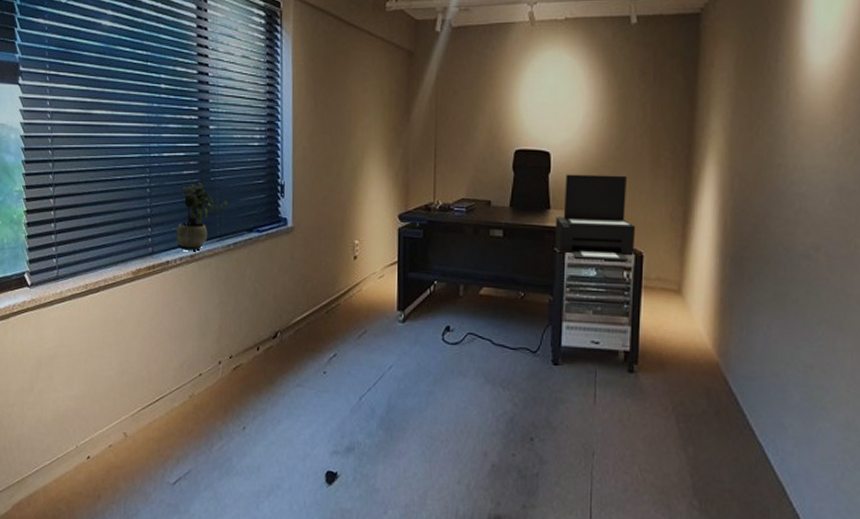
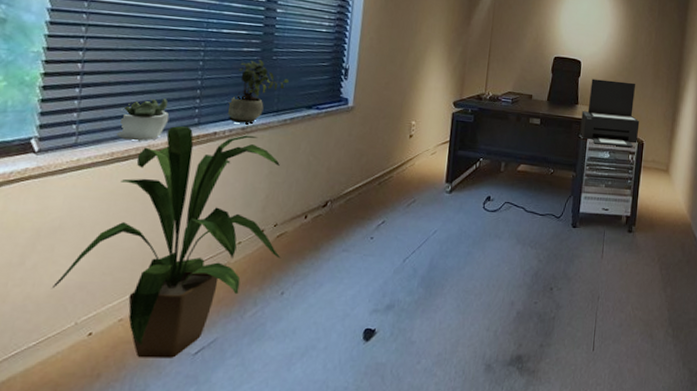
house plant: none [55,256,239,486] -> present [51,126,281,358]
succulent plant: none [87,229,128,273] -> present [116,98,169,141]

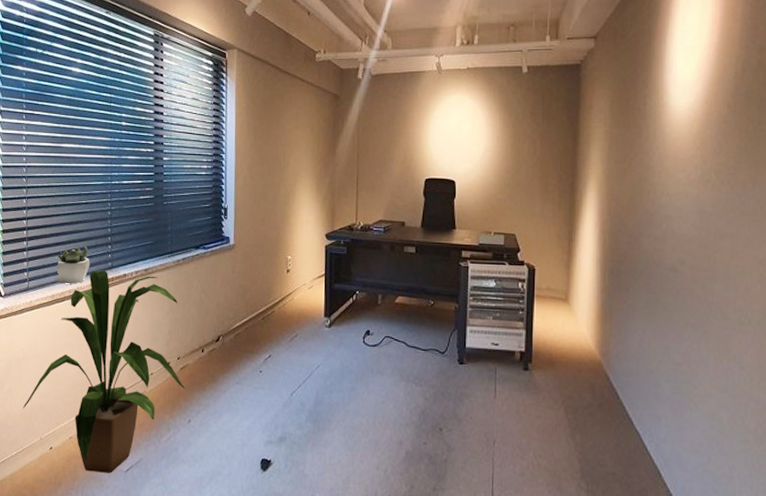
potted plant: present [226,59,289,124] -> none [131,206,178,266]
printer: present [580,79,640,148] -> none [460,199,529,274]

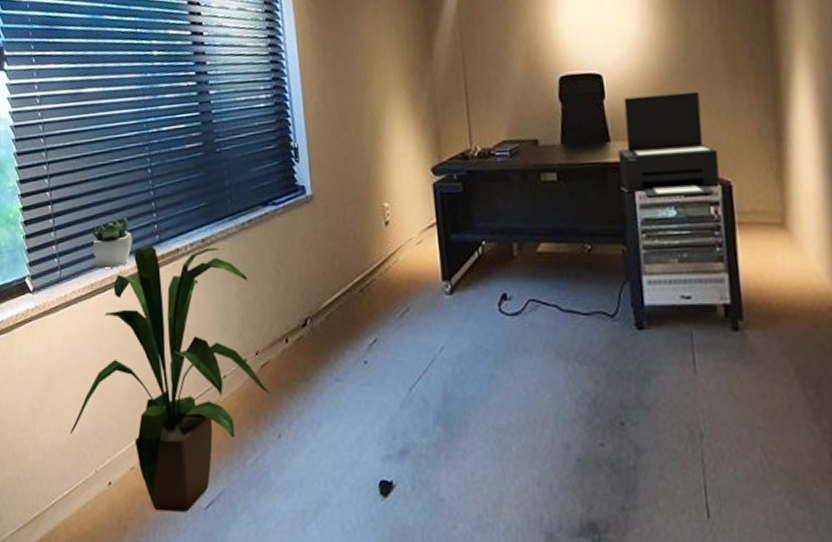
printer: none [460,199,529,274] -> present [618,91,720,198]

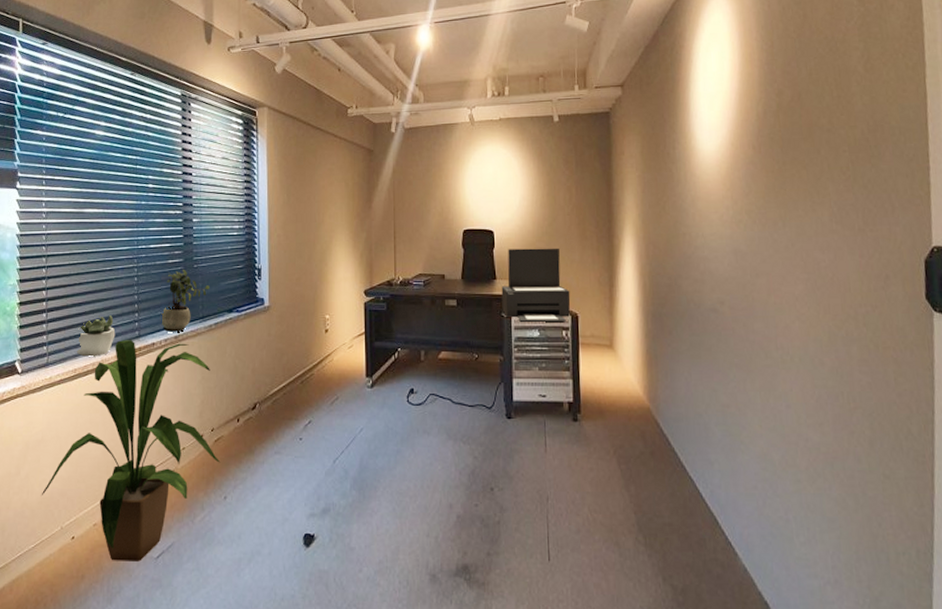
potted plant: none [182,155,237,236] -> present [160,270,210,333]

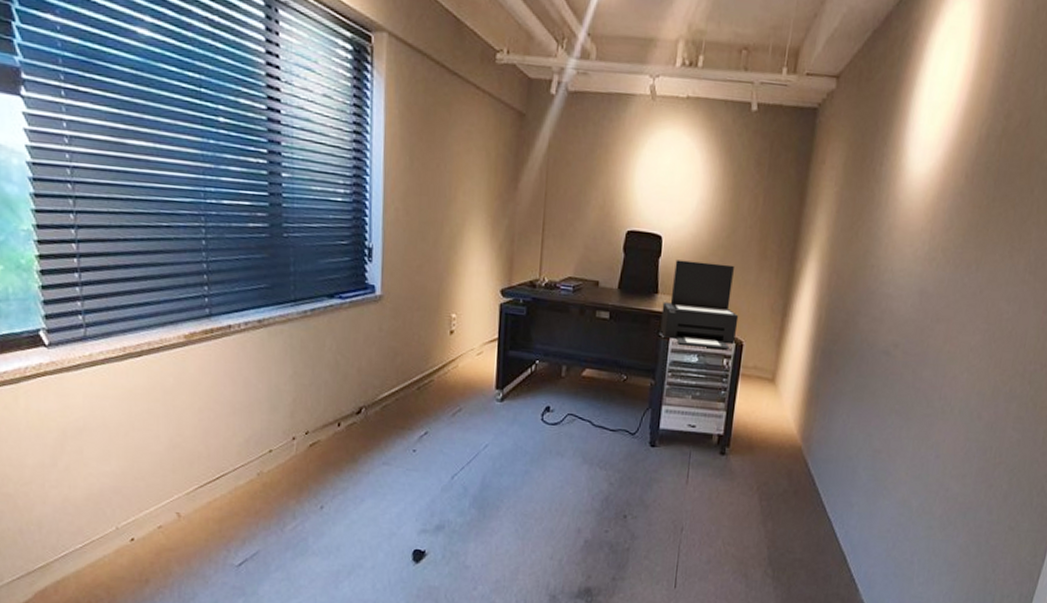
house plant: present [41,340,221,562] -> none [87,317,317,568]
succulent plant: present [76,315,116,357] -> none [124,284,178,335]
potted plant: present [160,270,210,333] -> none [238,237,304,316]

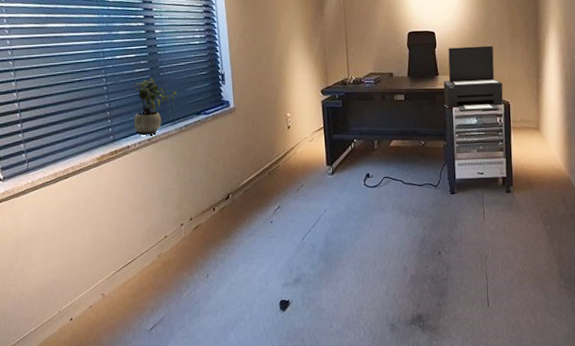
potted plant: none [238,237,304,316] -> present [132,78,177,136]

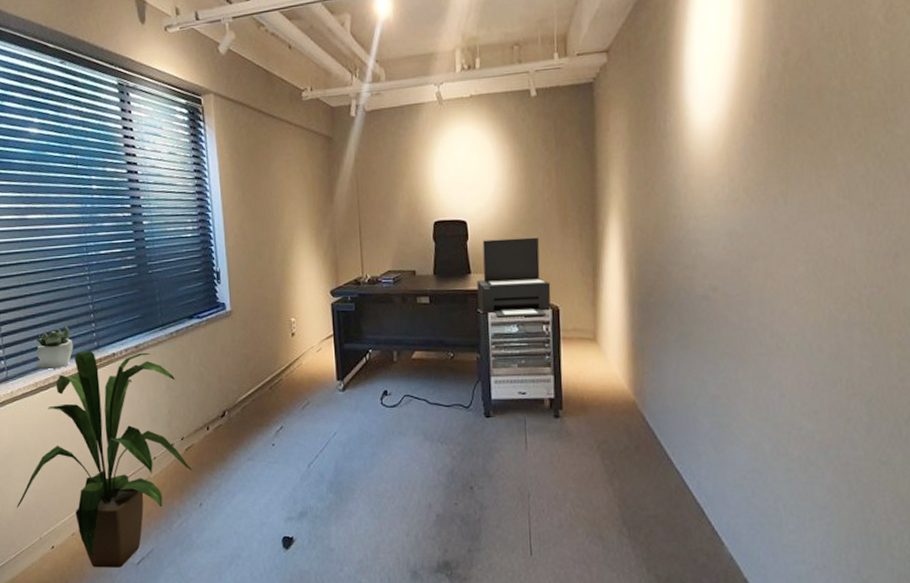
house plant: none [36,144,201,336] -> present [16,351,193,568]
succulent plant: none [54,123,91,162] -> present [34,327,74,370]
potted plant: present [132,78,177,136] -> none [118,276,167,343]

